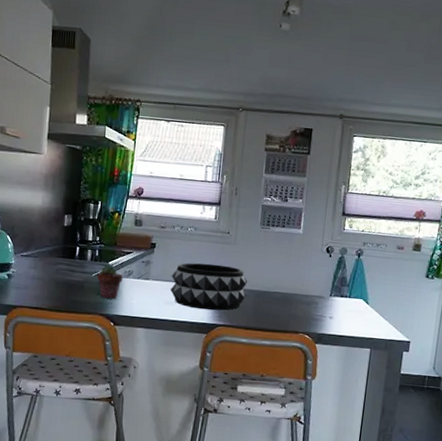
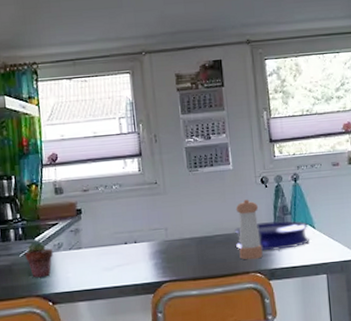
decorative bowl: present [170,262,248,311] -> none [104,217,188,269]
plate: none [291,288,363,319] -> present [234,220,310,251]
pepper shaker: none [292,264,320,322] -> present [235,199,263,260]

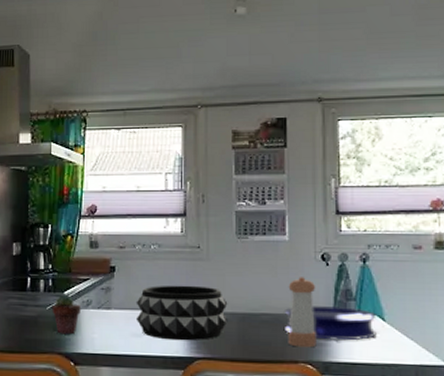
decorative bowl: none [104,217,188,269] -> present [135,285,228,341]

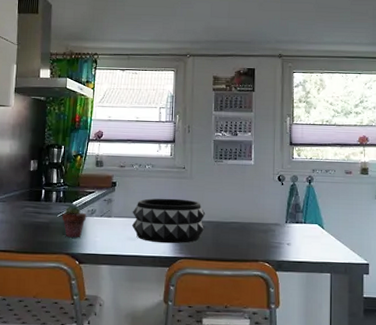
plate: present [283,306,377,341] -> none [248,216,318,244]
pepper shaker: present [288,277,317,348] -> none [251,193,274,250]

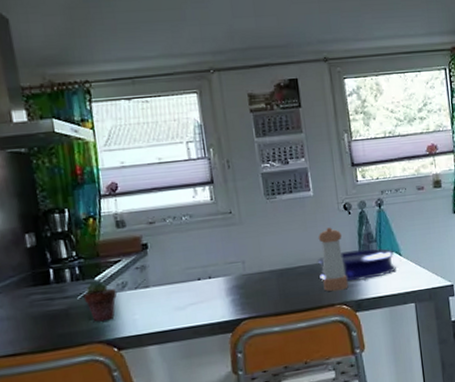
decorative bowl: present [131,198,206,244] -> none [174,249,268,308]
plate: none [248,216,318,244] -> present [317,248,396,281]
pepper shaker: none [251,193,274,250] -> present [318,227,348,292]

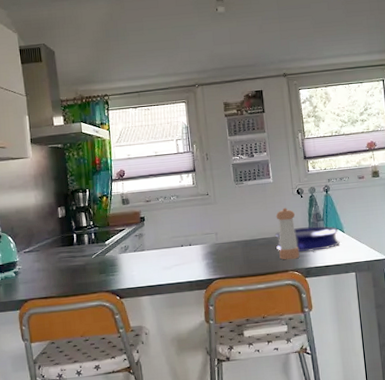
potted succulent: present [83,280,117,322] -> none [96,243,121,276]

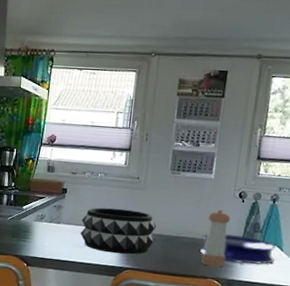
decorative bowl: none [163,223,235,268] -> present [80,207,157,255]

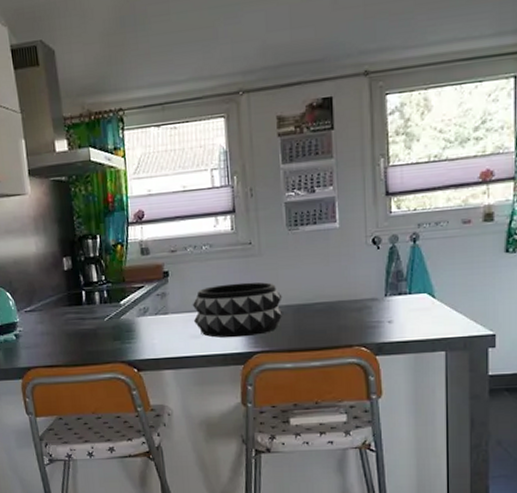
plate: present [200,234,277,265] -> none [337,288,427,322]
pepper shaker: present [201,210,231,267] -> none [340,263,370,332]

